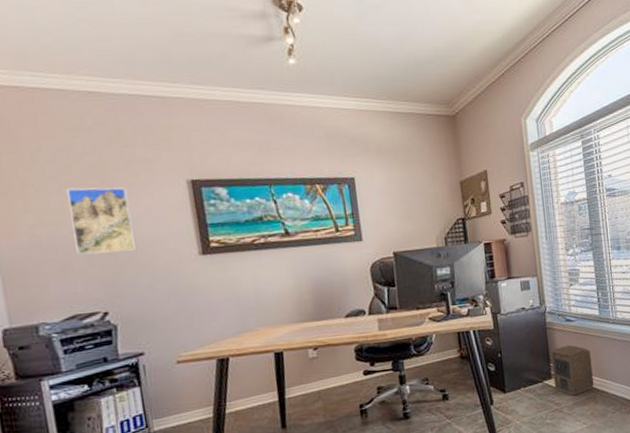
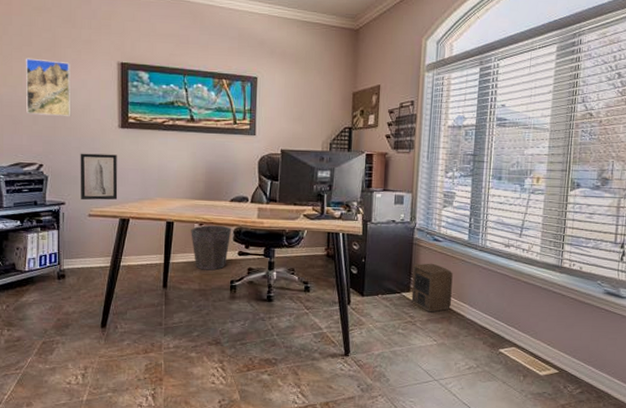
wall art: none [155,286,211,345] -> present [80,153,118,200]
waste bin: none [305,345,352,400] -> present [191,225,232,271]

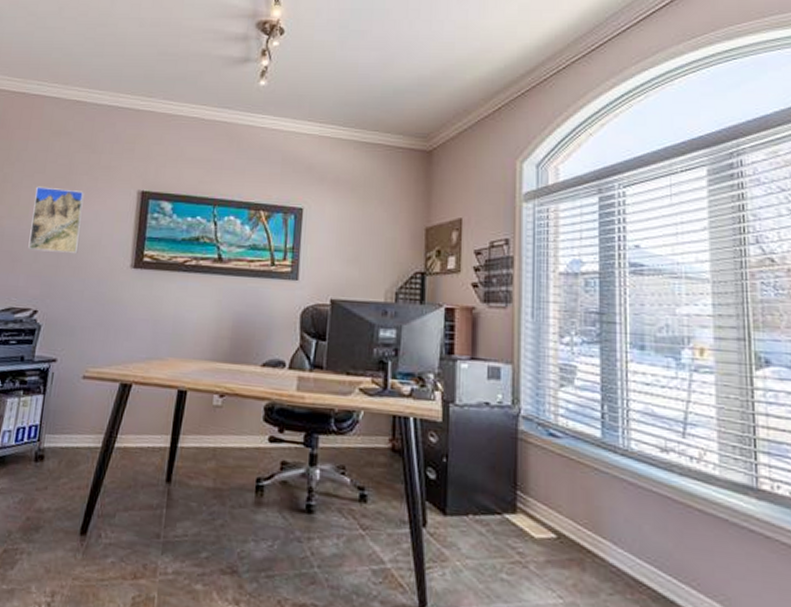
wall art: present [80,153,118,200] -> none [76,298,126,359]
waste bin: present [191,225,232,271] -> none [208,397,262,462]
speaker: present [411,263,453,313] -> none [519,469,582,550]

